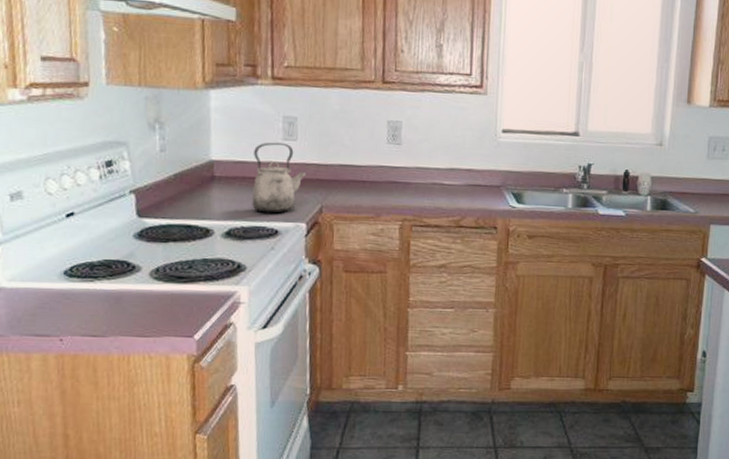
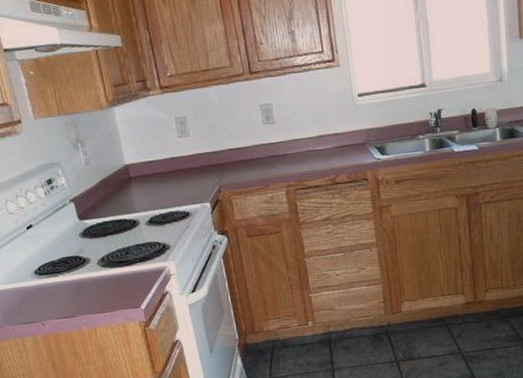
kettle: present [252,142,307,214] -> none [157,140,203,200]

